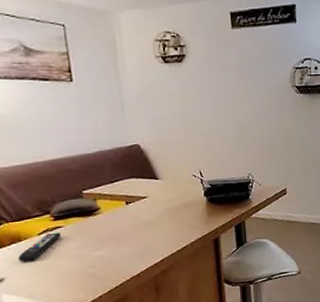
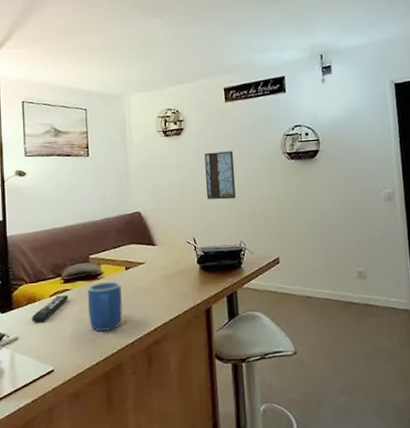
mug: none [83,216,125,267] -> present [88,281,123,331]
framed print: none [209,82,244,133] -> present [204,151,236,200]

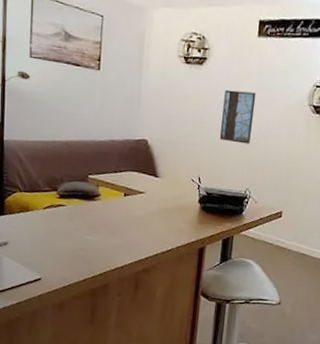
remote control: present [32,294,69,323] -> none [23,209,63,232]
mug: present [88,281,123,331] -> none [81,203,118,252]

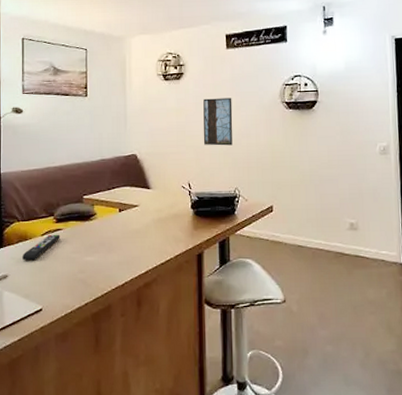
remote control: none [23,209,63,232] -> present [22,234,60,261]

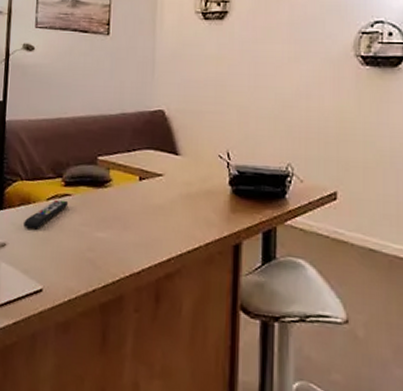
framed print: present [203,98,233,146] -> none [249,45,289,108]

